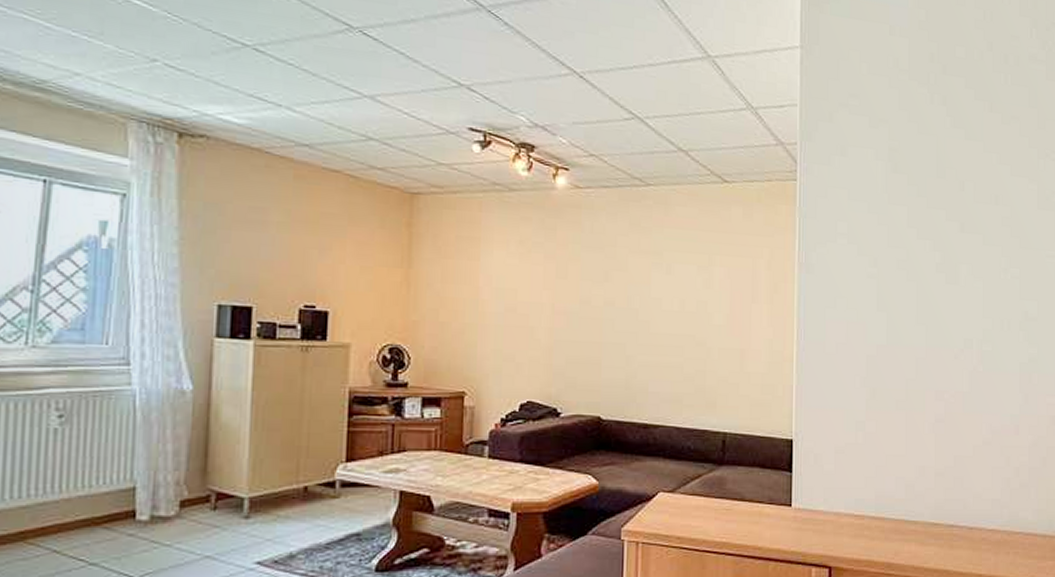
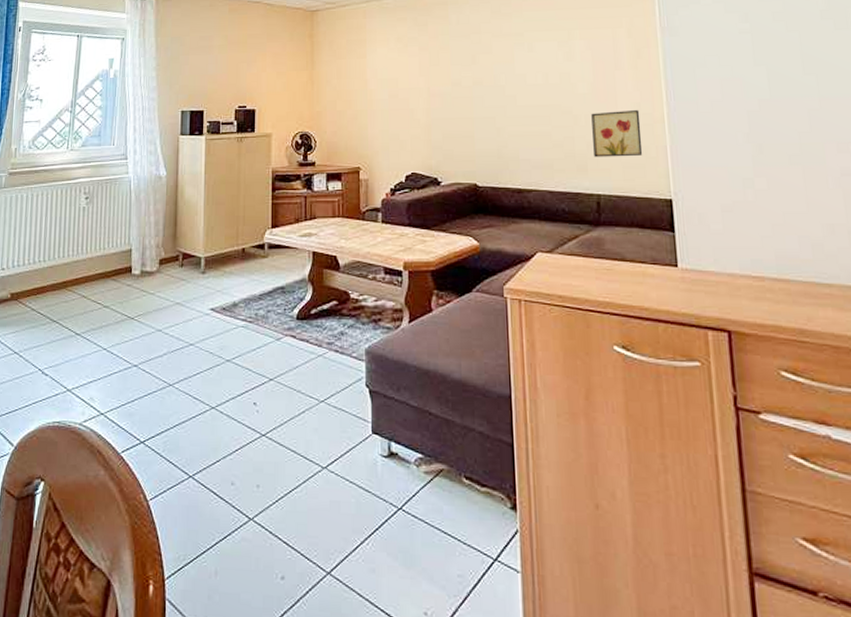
wall art: none [724,346,771,395] -> present [591,110,643,158]

